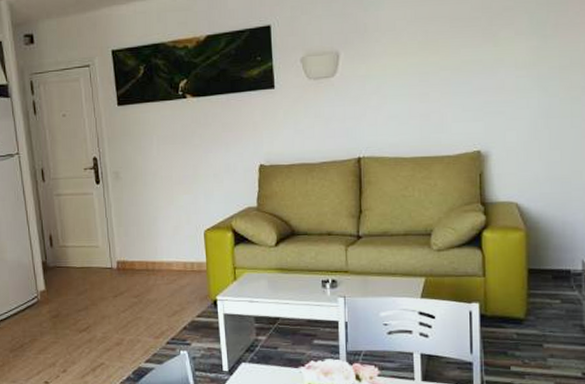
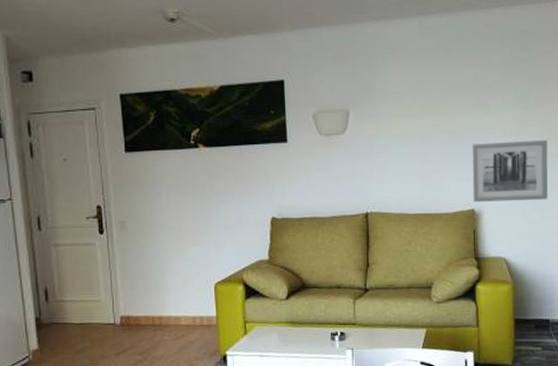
wall art: none [478,70,570,143] -> present [472,139,548,202]

